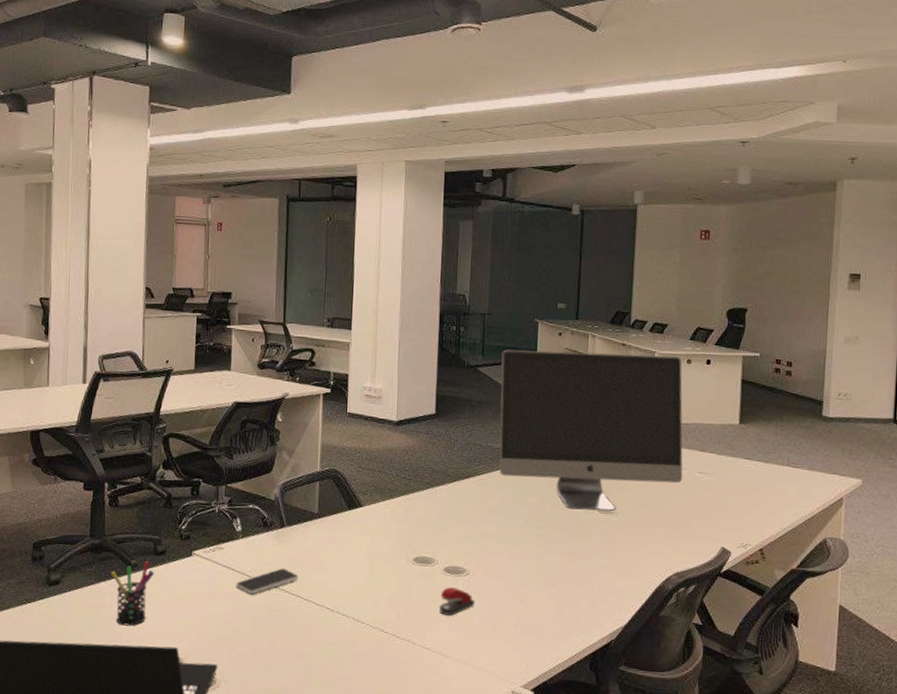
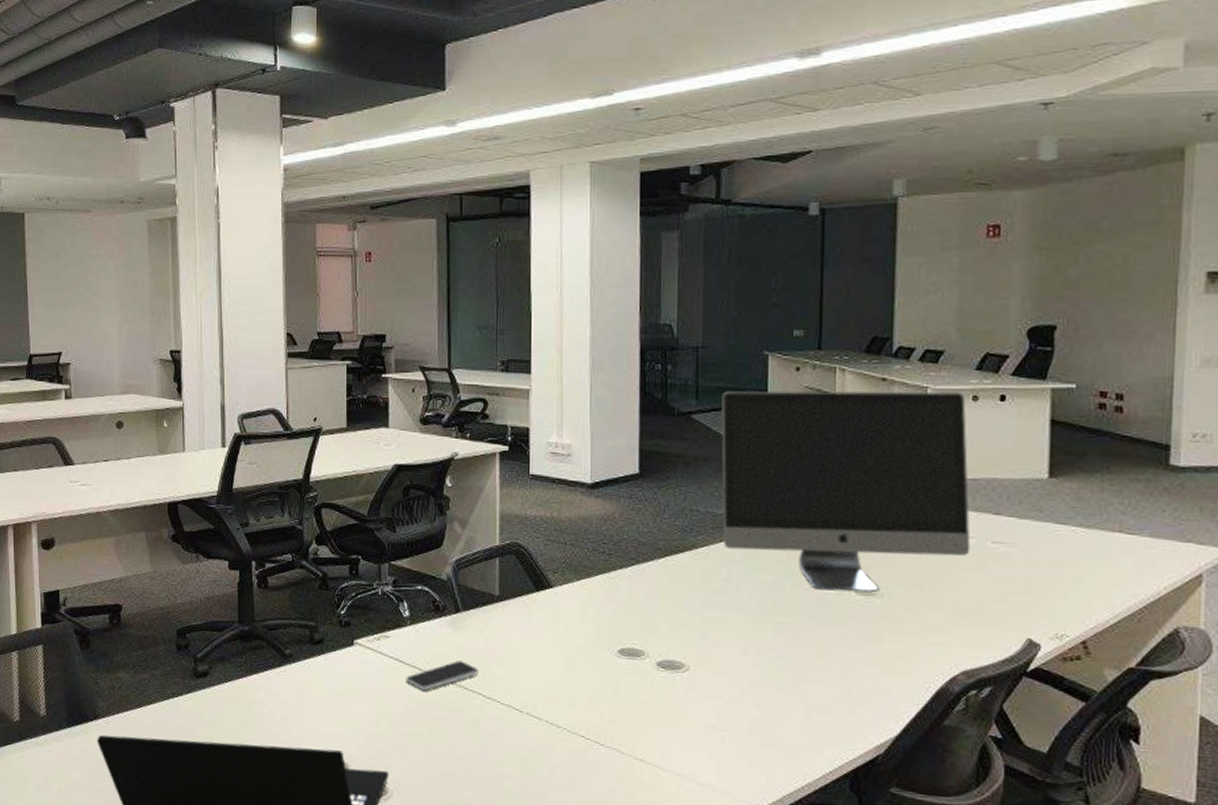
pen holder: present [111,560,154,626] -> none [263,650,312,725]
stapler: present [439,587,475,616] -> none [653,686,697,720]

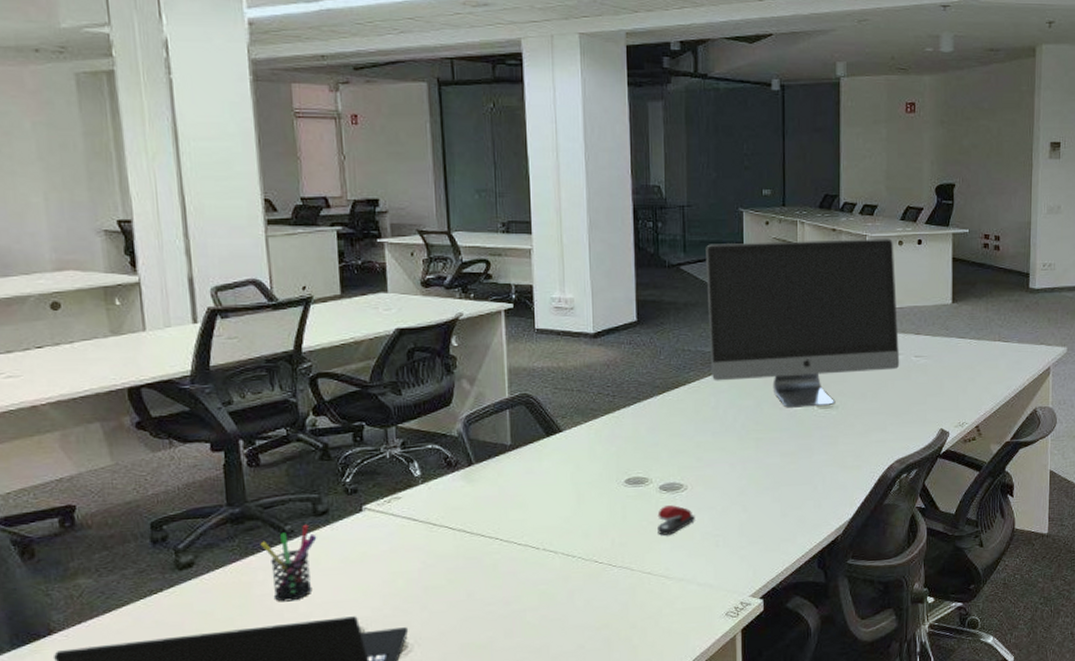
pen holder: none [263,650,312,725] -> present [260,524,317,602]
smartphone: present [406,660,479,692] -> none [421,510,495,545]
stapler: none [653,686,697,720] -> present [657,505,695,535]

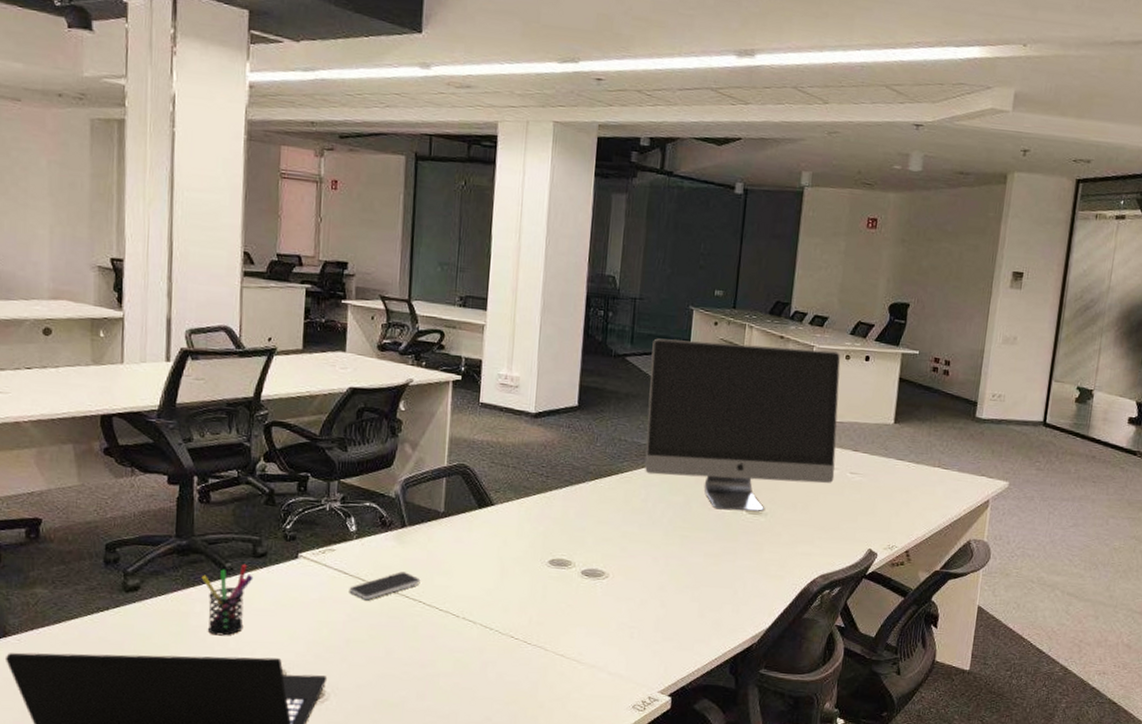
smartphone: none [421,510,495,545] -> present [349,571,421,601]
stapler: present [657,505,695,535] -> none [575,591,613,620]

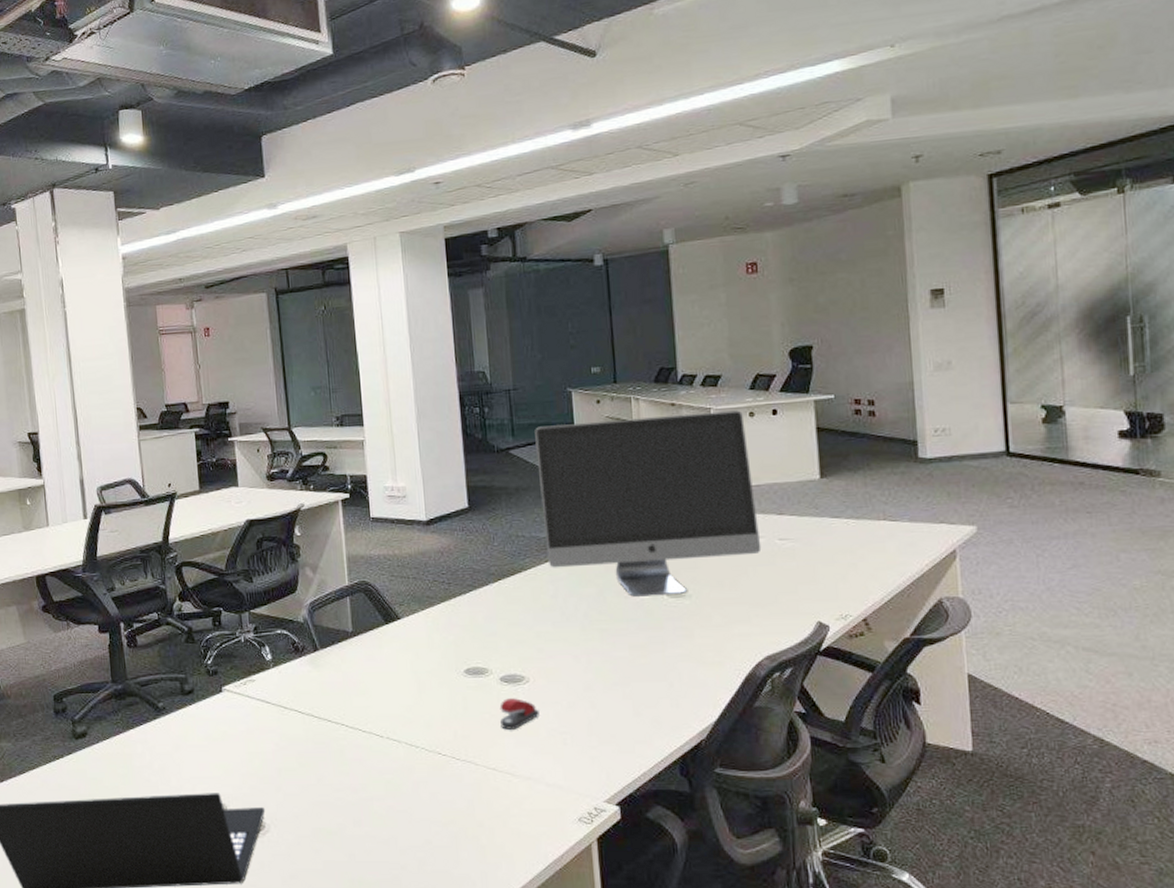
pen holder: present [201,564,254,636] -> none [138,702,185,775]
smartphone: present [349,571,421,601] -> none [273,696,340,728]
stapler: none [575,591,613,620] -> present [499,698,539,730]

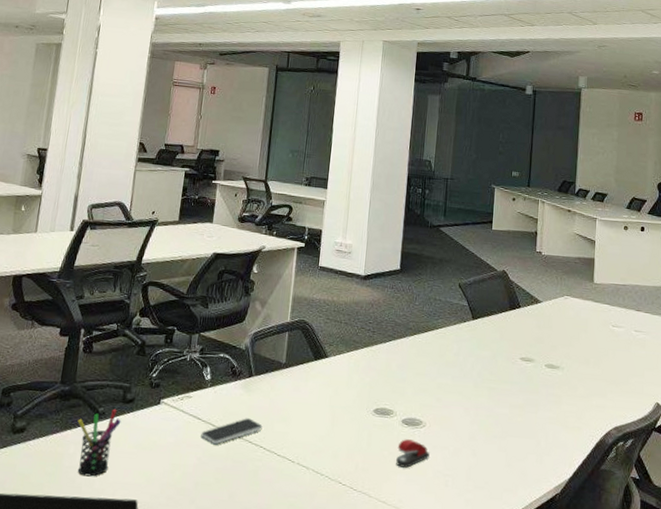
pen holder: none [138,702,185,775] -> present [77,408,121,477]
smartphone: none [273,696,340,728] -> present [201,418,263,445]
monitor: present [535,410,762,597] -> none [456,212,621,366]

